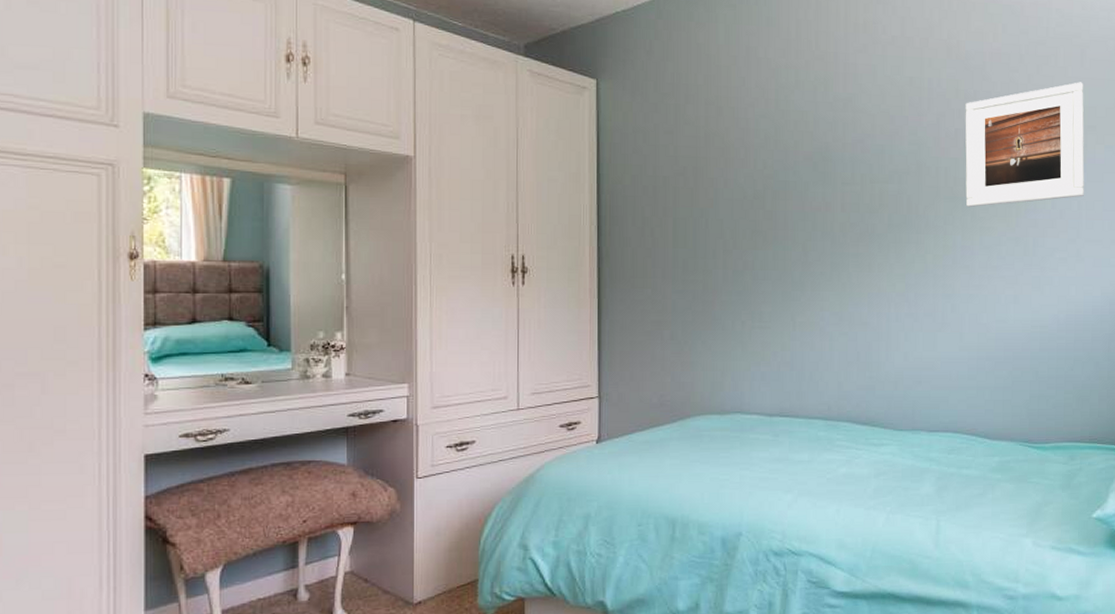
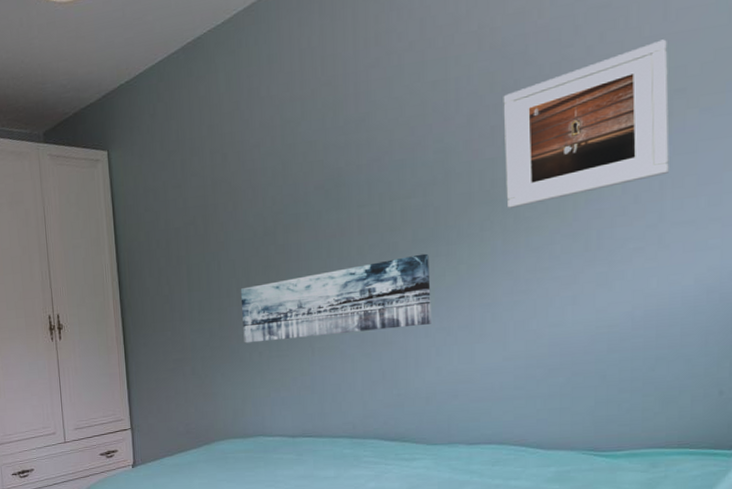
wall art: none [726,239,902,311] -> present [240,253,431,343]

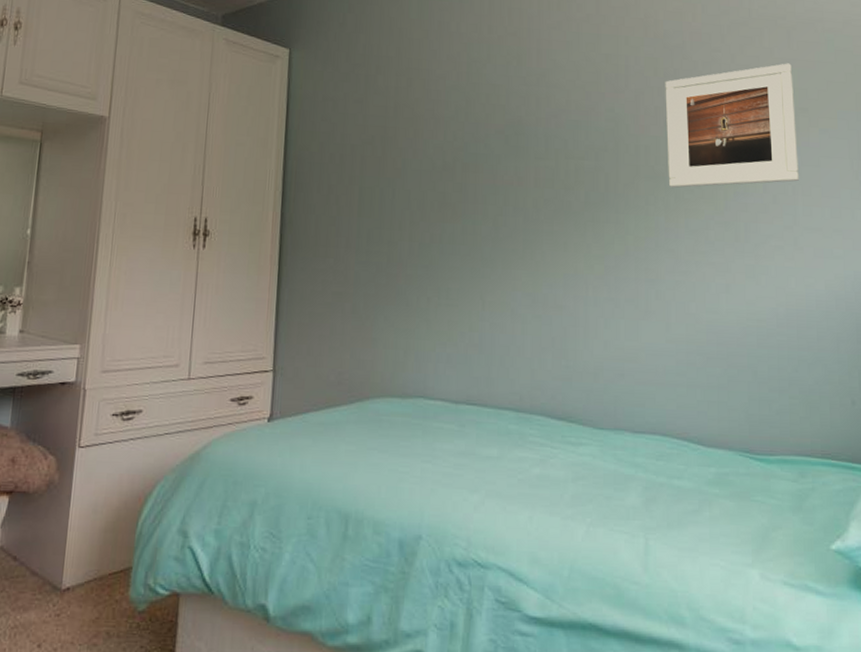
wall art: present [240,253,431,343] -> none [412,217,600,293]

